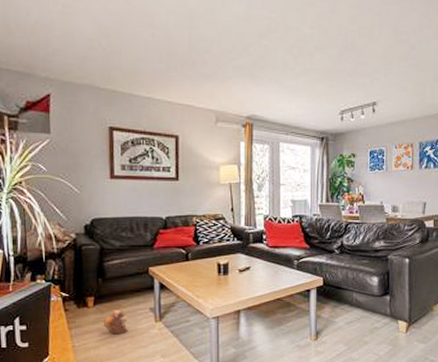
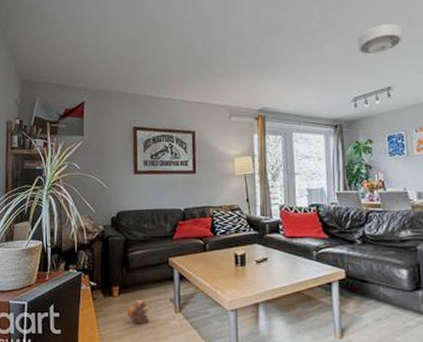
ceiling light: none [347,37,391,68] -> present [357,23,403,55]

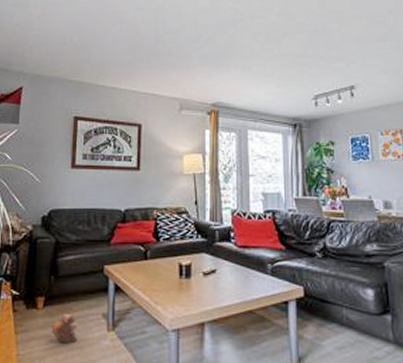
ceiling light: present [357,23,403,55] -> none [318,21,366,52]

